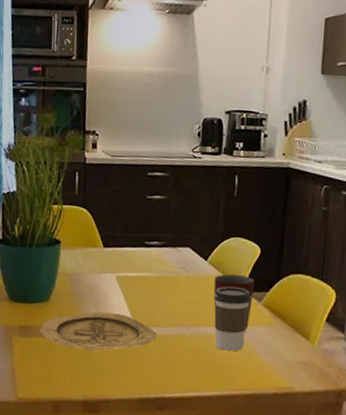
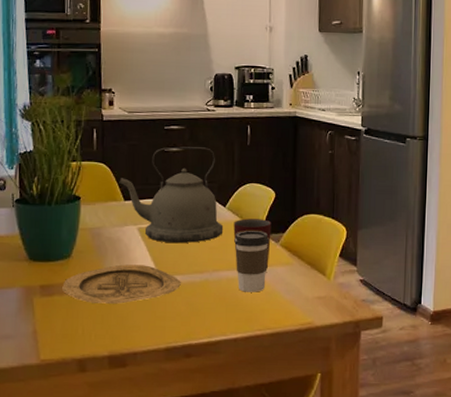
kettle: none [99,194,204,296] -> present [119,146,224,243]

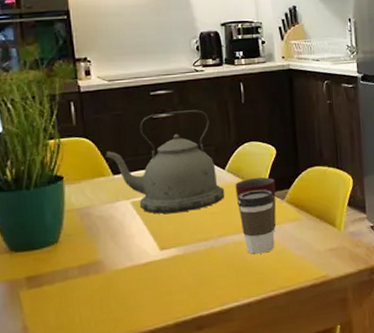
plate: present [62,264,181,305] -> none [52,240,185,289]

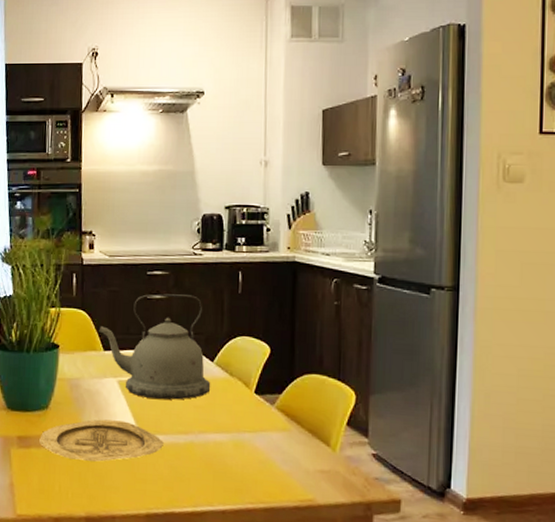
plate: none [52,240,185,289] -> present [39,419,163,462]
mug: present [235,177,277,227] -> none [222,375,266,433]
coffee cup: present [237,190,275,254] -> none [223,389,264,460]

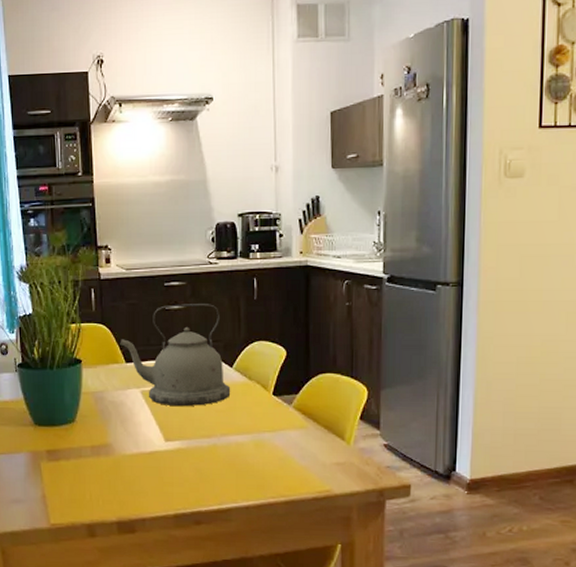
plate: present [39,419,163,462] -> none [68,429,188,470]

